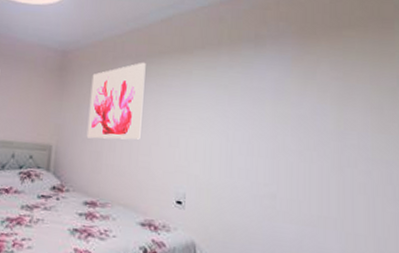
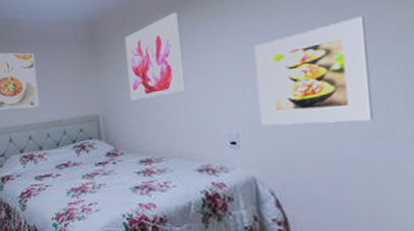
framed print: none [208,106,309,207] -> present [254,16,373,126]

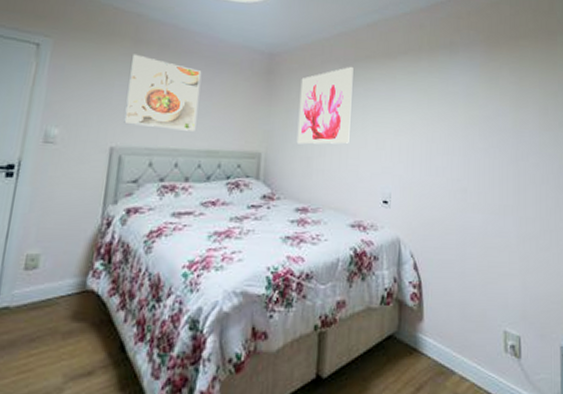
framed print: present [254,16,373,126] -> none [411,109,493,198]

